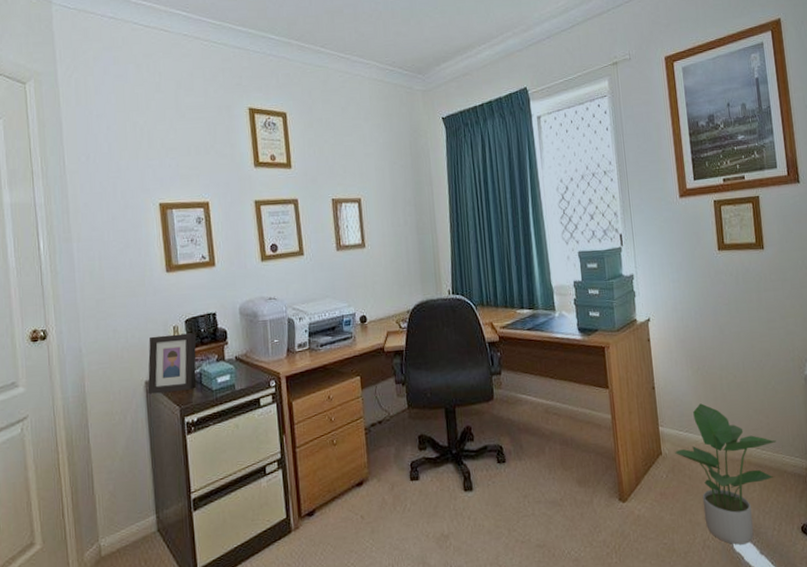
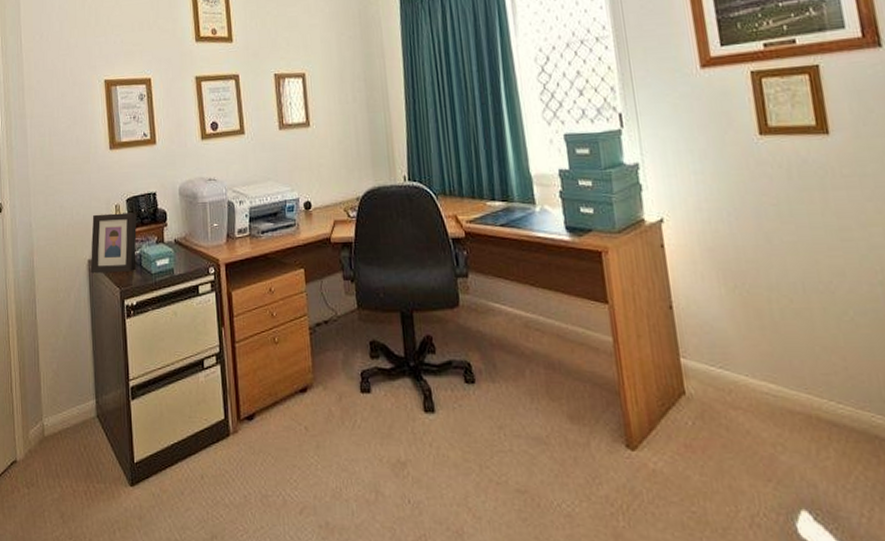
potted plant: present [675,403,776,545] -> none [704,332,860,530]

